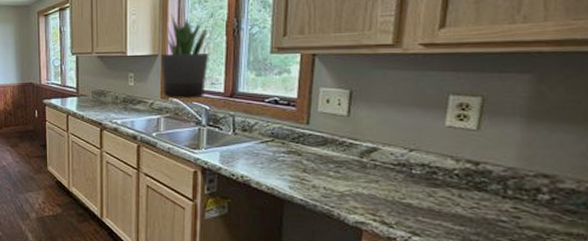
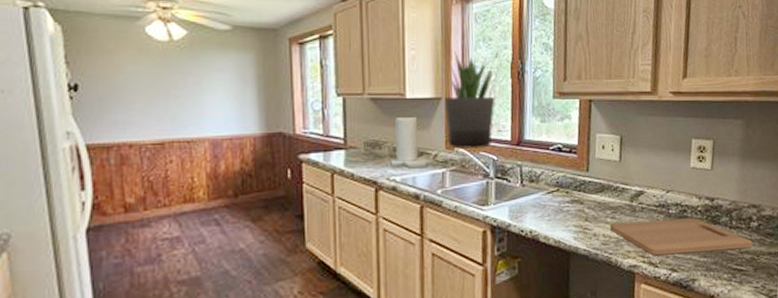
paper towel: none [113,72,144,114] -> present [390,117,427,169]
cutting board: none [332,177,540,224] -> present [609,218,753,256]

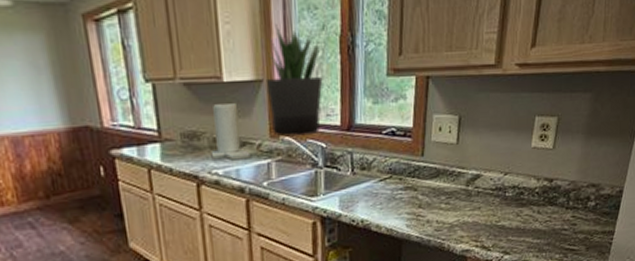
cutting board: present [609,218,753,256] -> none [443,200,588,240]

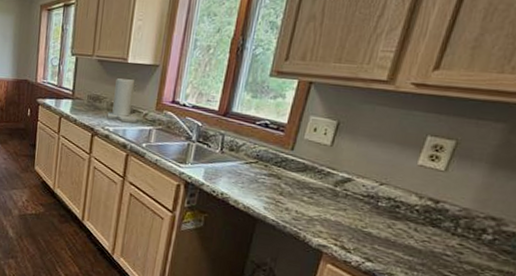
planter: present [265,24,323,137] -> none [159,24,214,114]

